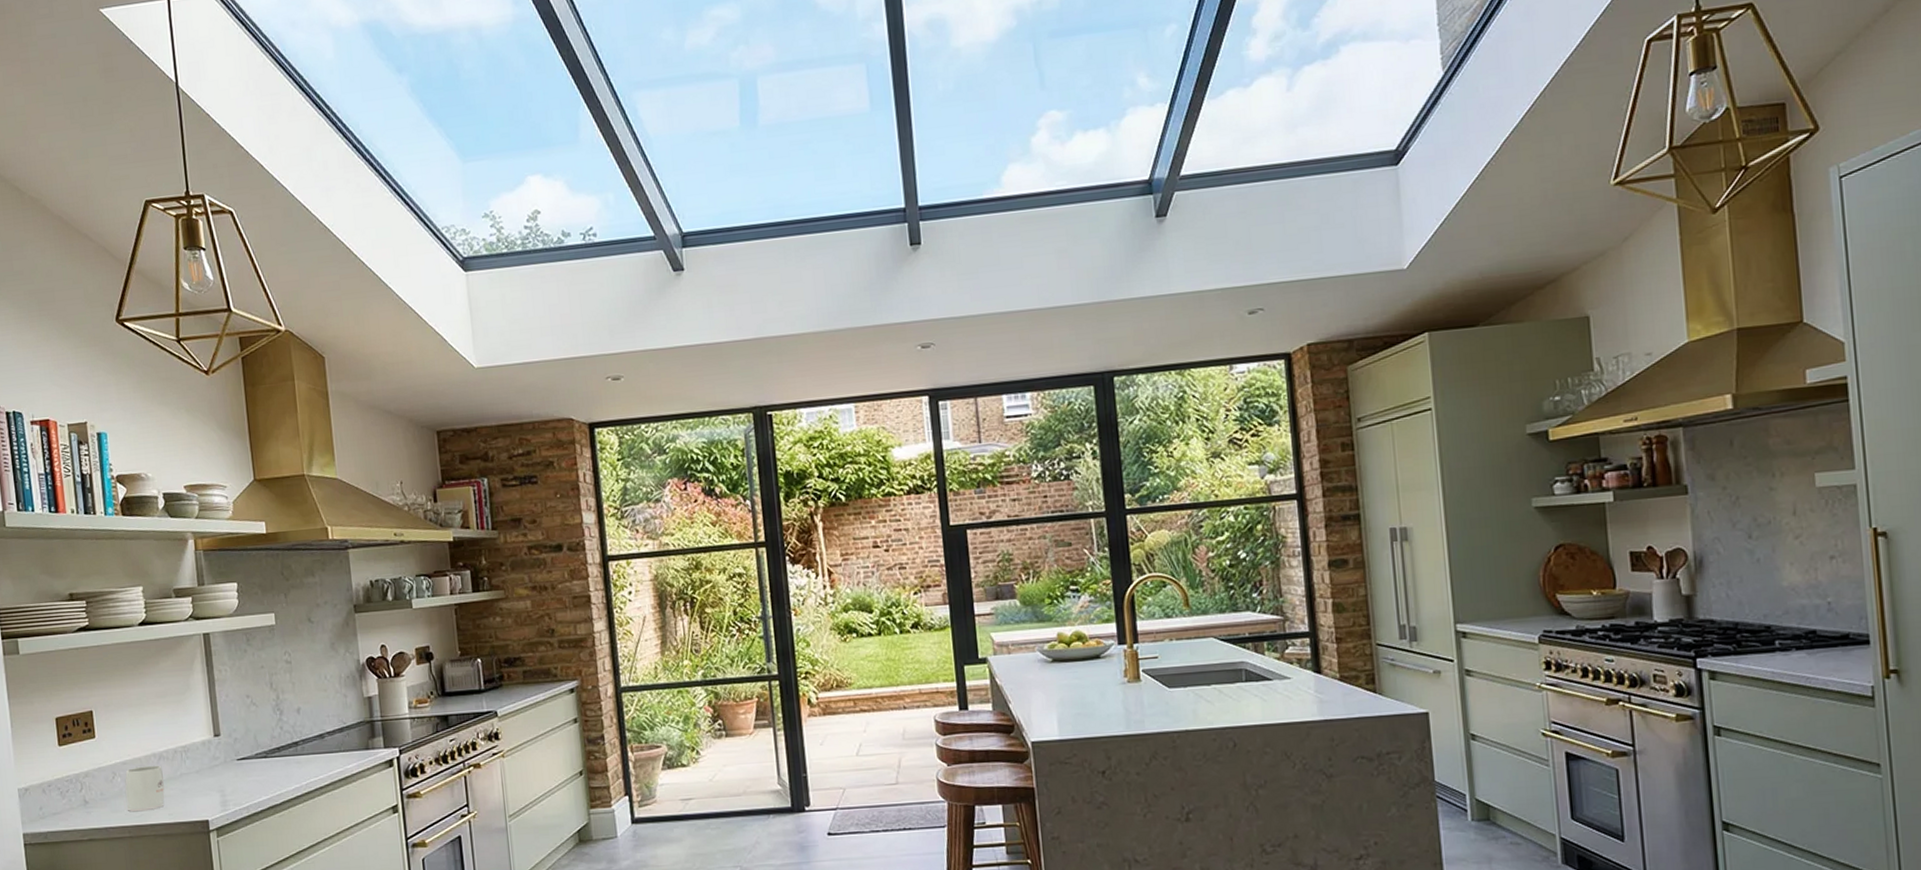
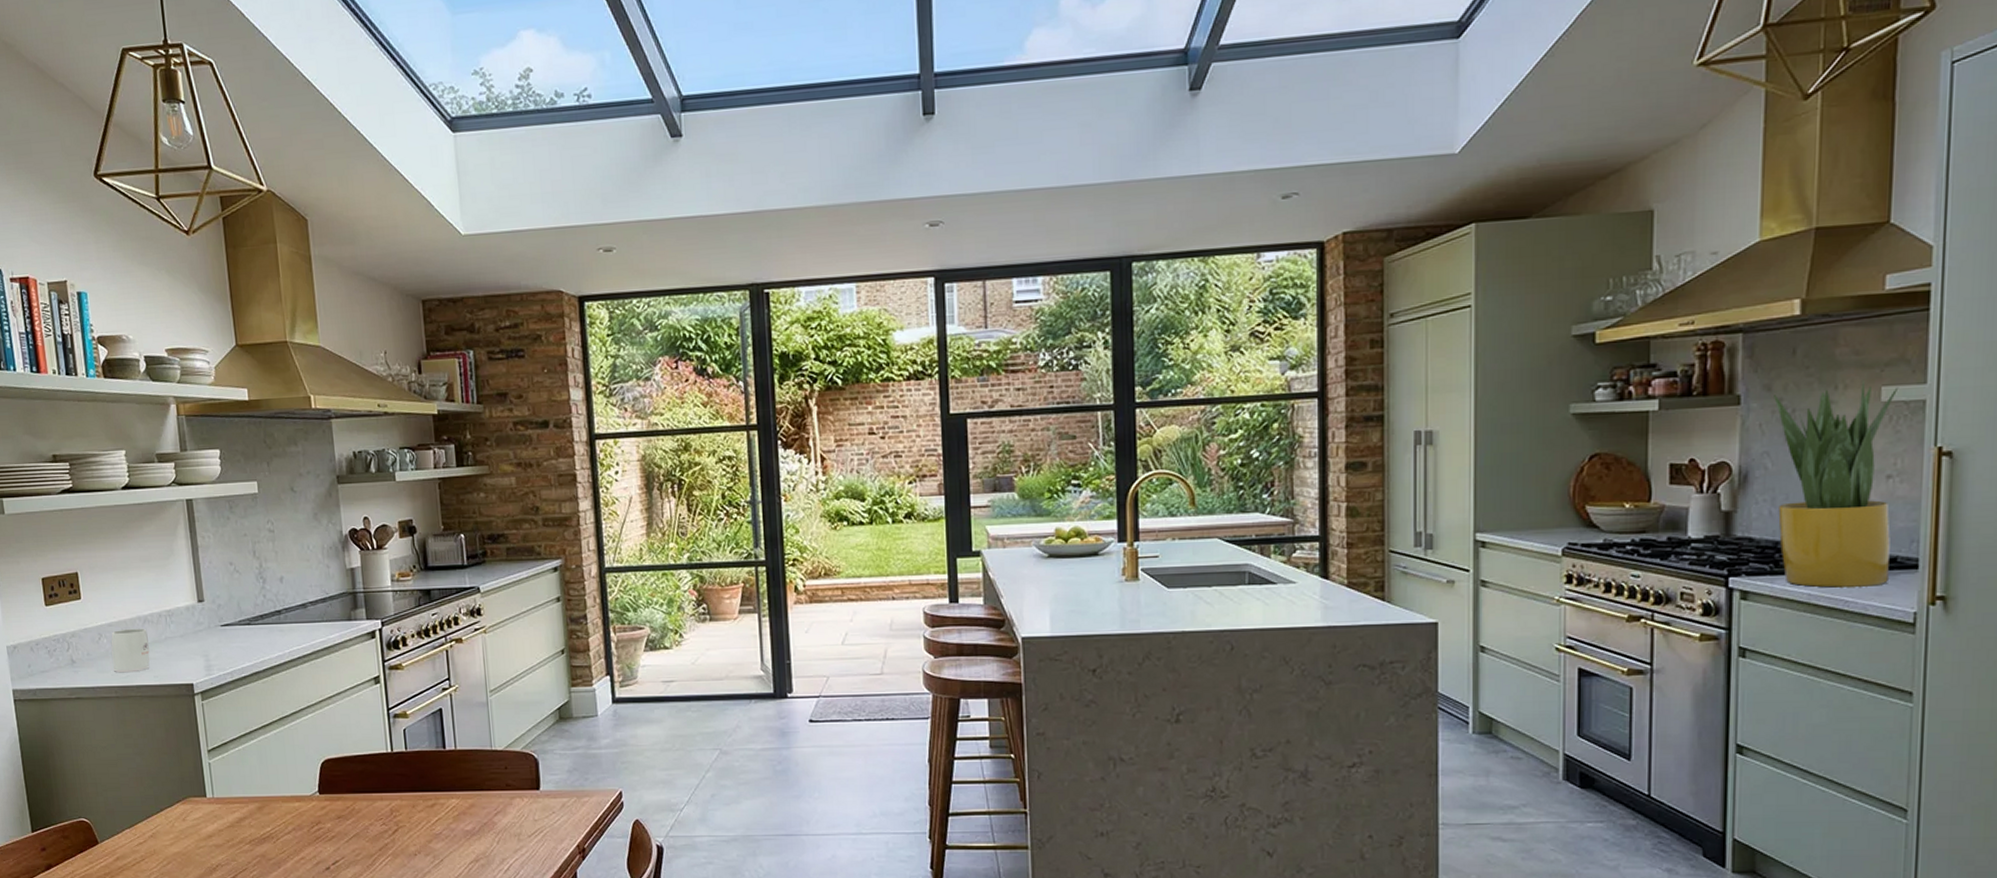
planter: none [1718,467,1844,665] -> present [1774,379,1899,588]

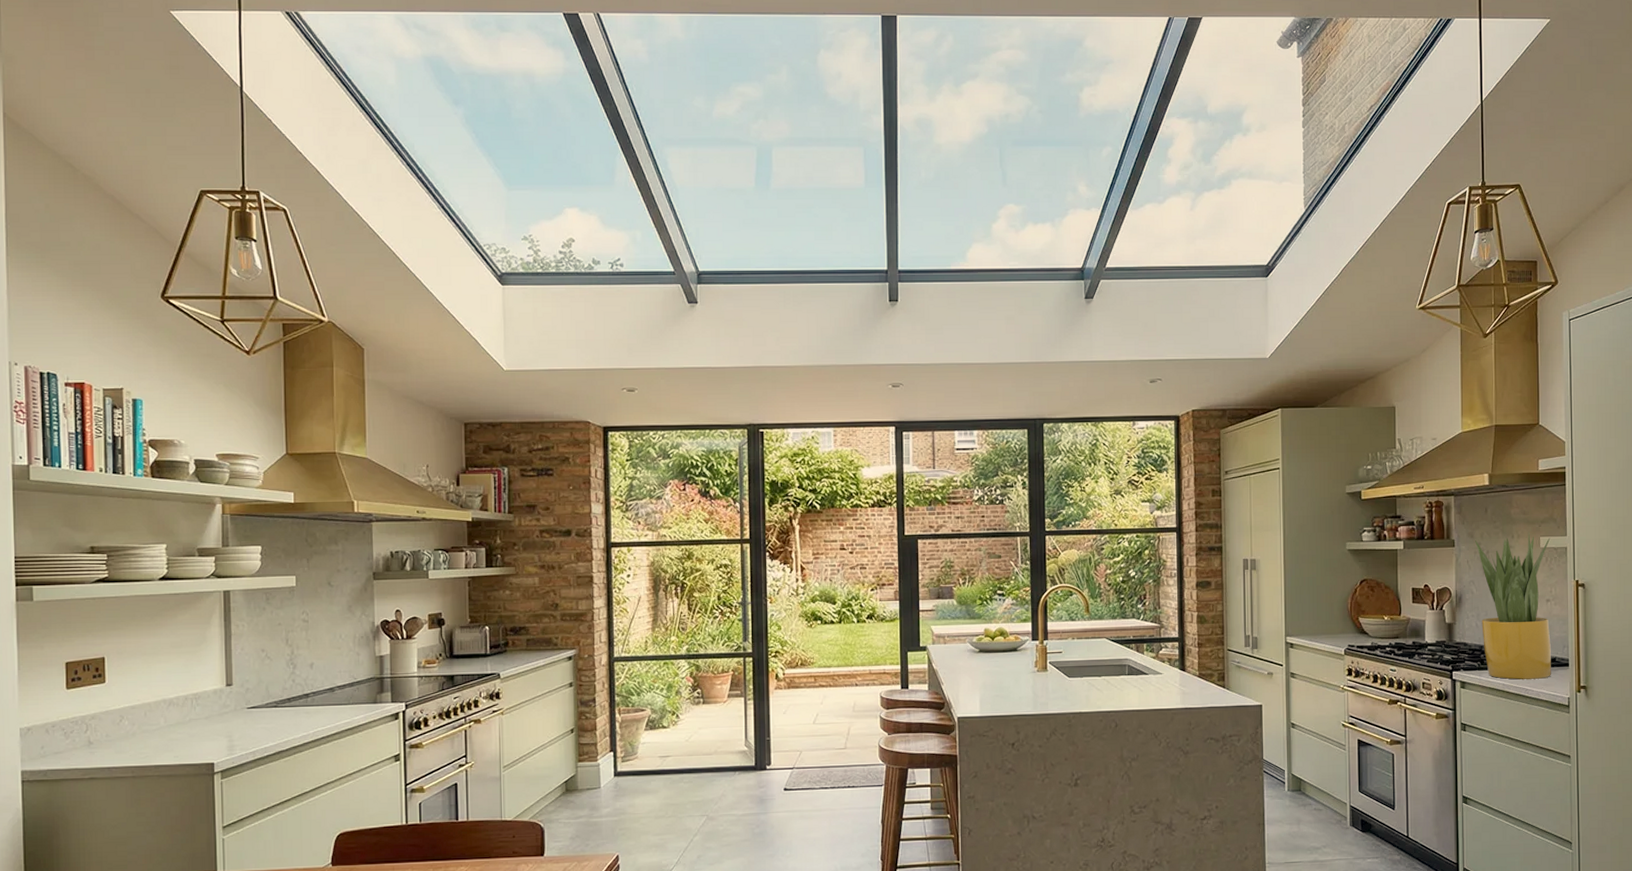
mug: present [110,628,150,673] -> none [131,710,173,754]

